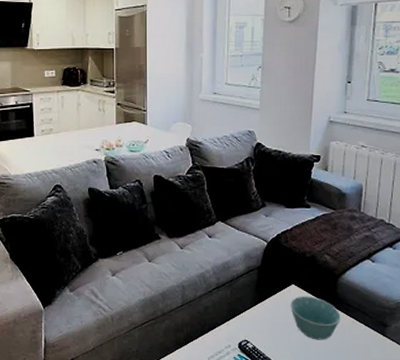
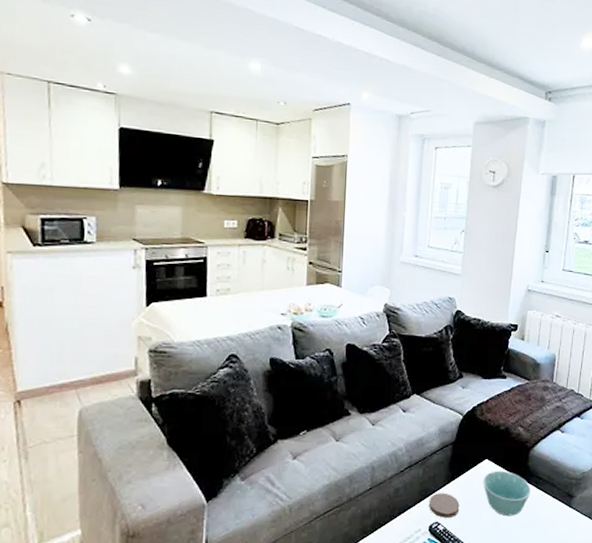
coaster: none [238,313,268,337] -> present [429,493,460,518]

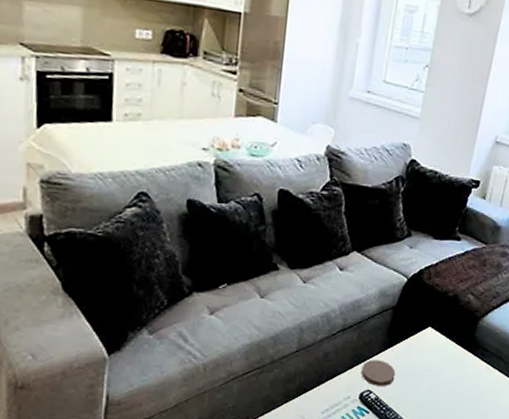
bowl: present [483,470,531,517] -> none [423,340,476,388]

